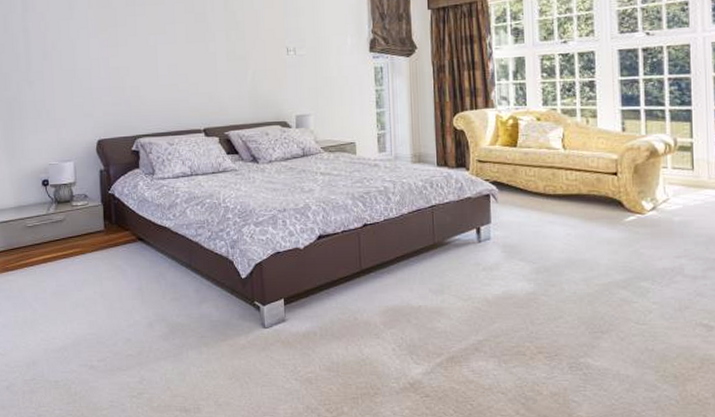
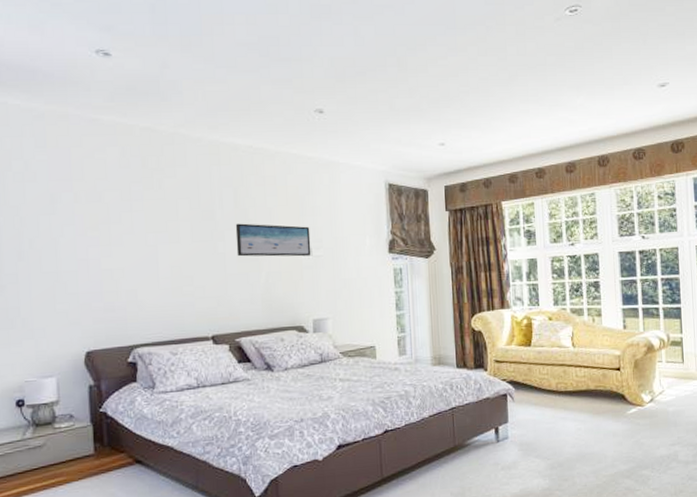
wall art: none [225,24,295,56] -> present [235,223,311,257]

